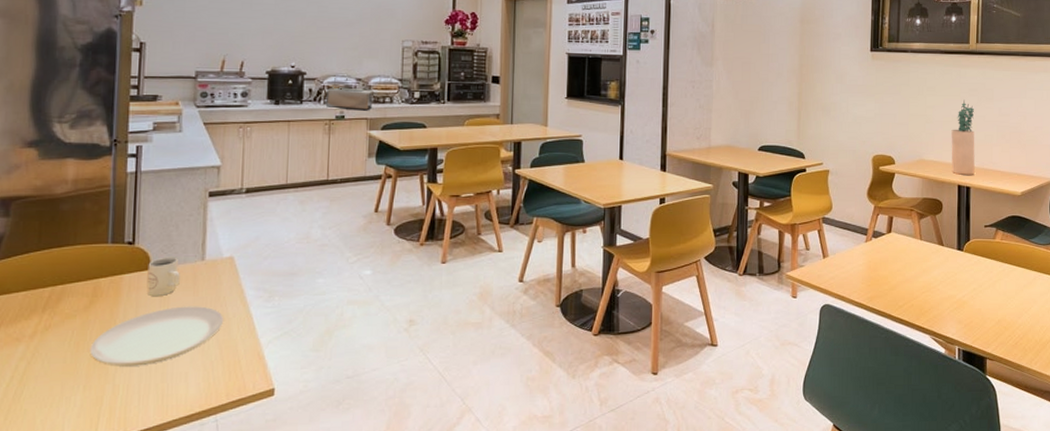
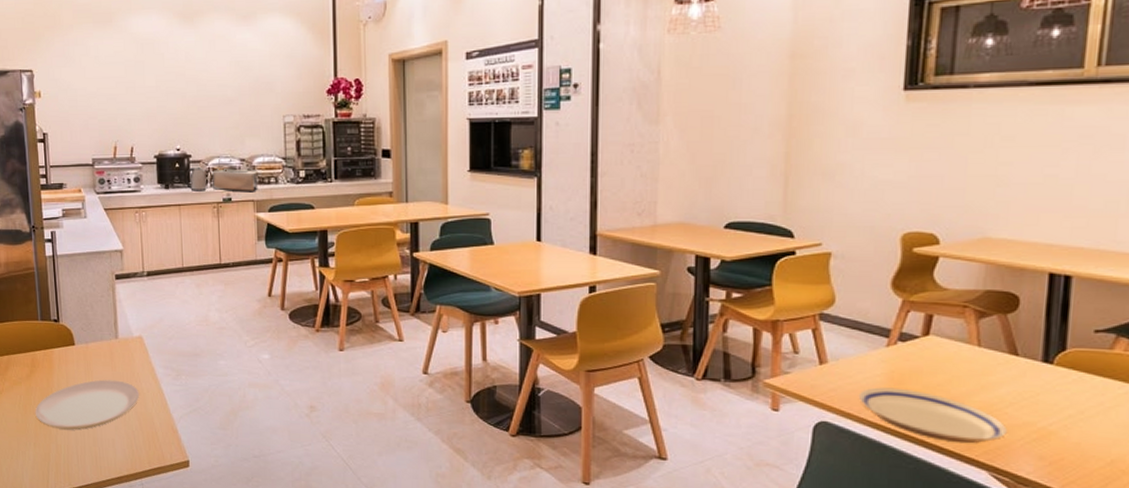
mug: present [147,257,180,297] -> none [72,334,99,370]
kettle: none [297,84,320,110] -> present [185,166,207,193]
plate: none [848,274,939,315] -> present [858,387,1007,444]
vase: present [951,99,975,176] -> none [1039,151,1088,261]

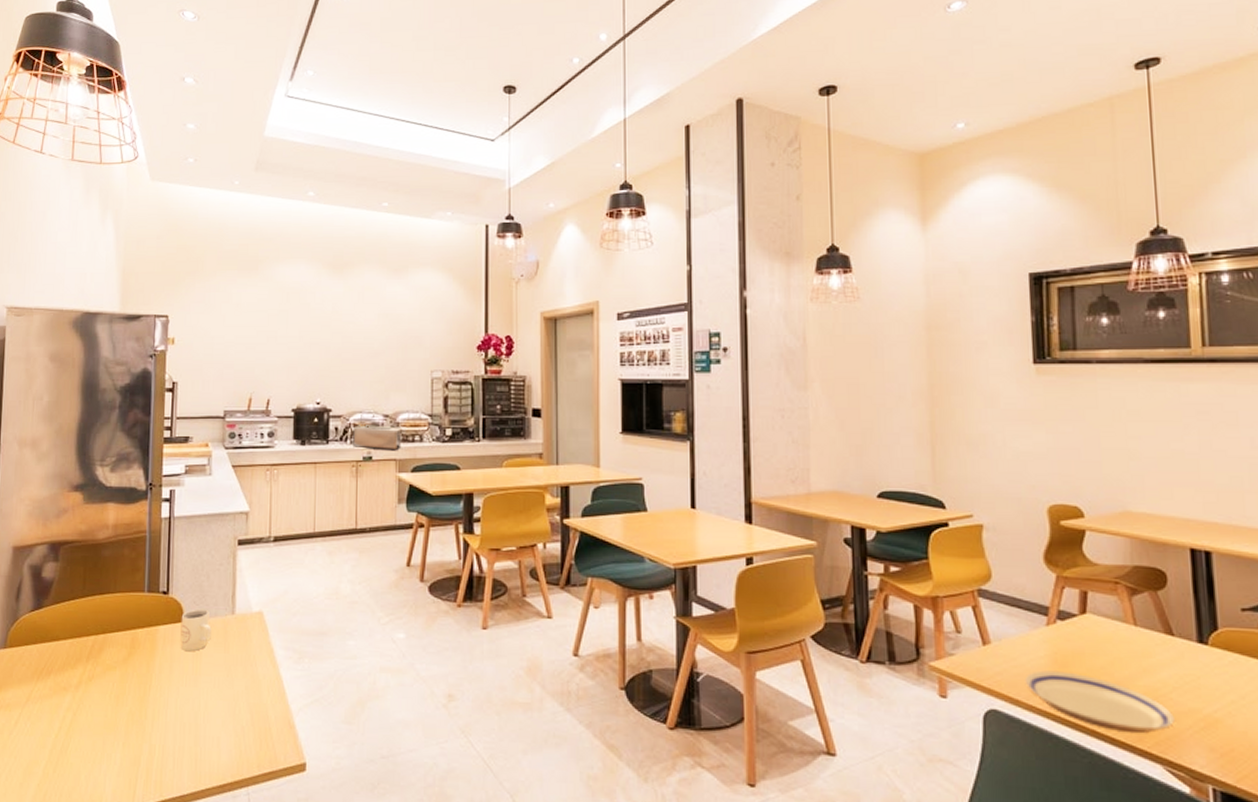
plate: present [35,379,140,430] -> none [128,663,255,726]
mug: none [72,334,99,370] -> present [180,609,212,652]
kettle: present [185,166,207,193] -> none [323,421,347,450]

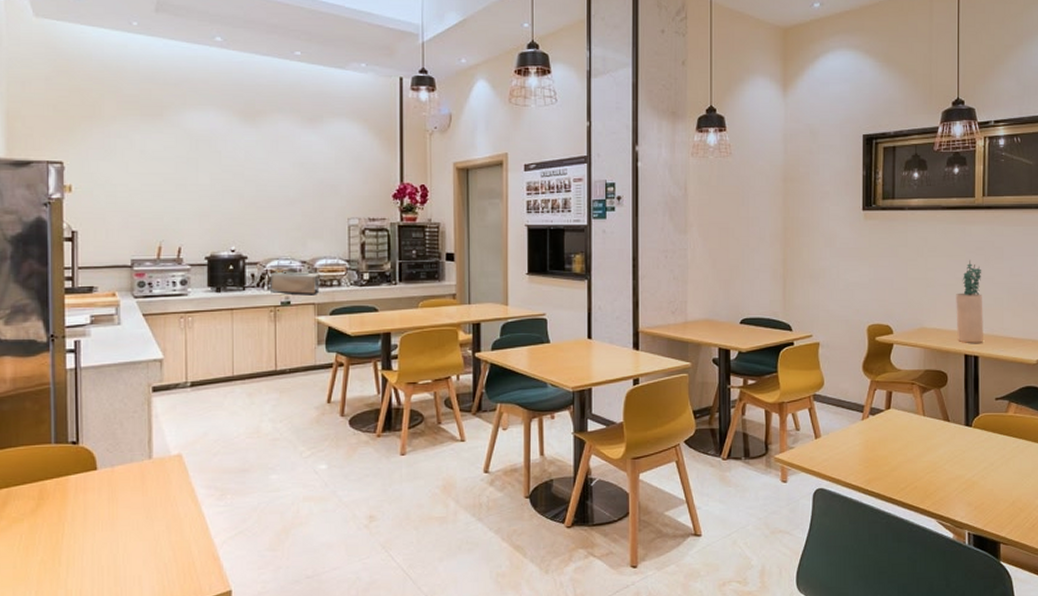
mug: present [180,609,212,652] -> none [94,456,127,498]
plate: present [1024,670,1175,734] -> none [844,455,946,498]
vase: none [1172,426,1217,536] -> present [956,260,983,344]

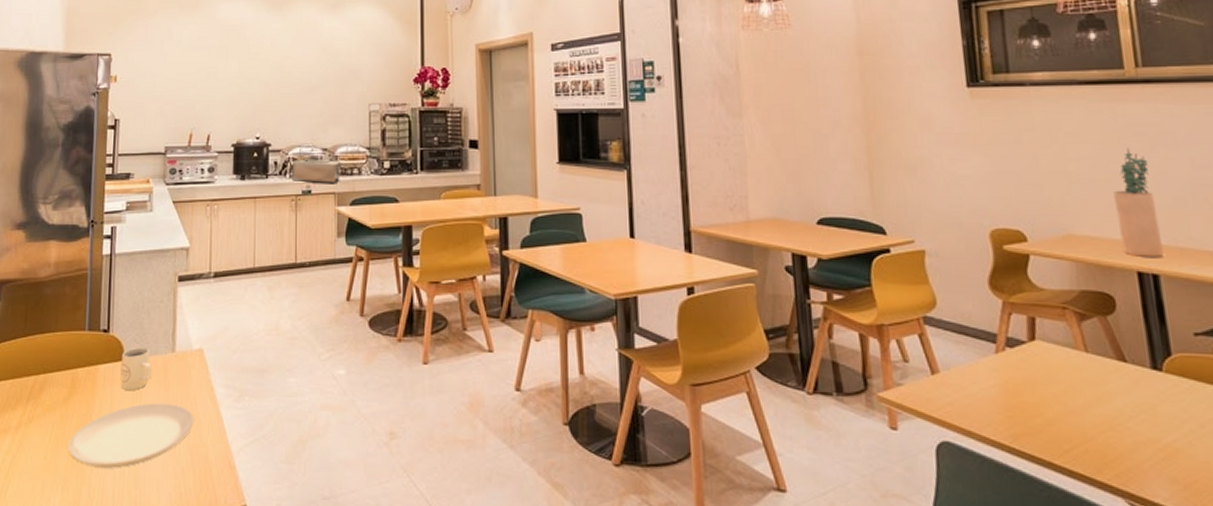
plate: none [39,506,176,571] -> present [68,403,195,468]
mug: none [94,456,127,498] -> present [120,347,152,391]

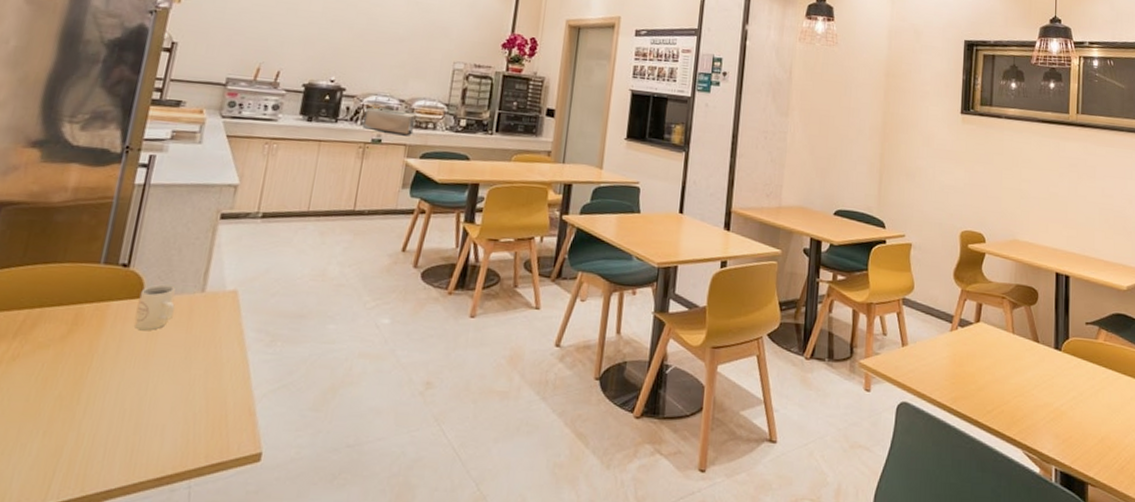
plate: present [68,403,195,468] -> none [57,344,217,412]
vase: present [1113,147,1164,259] -> none [1048,175,1075,263]

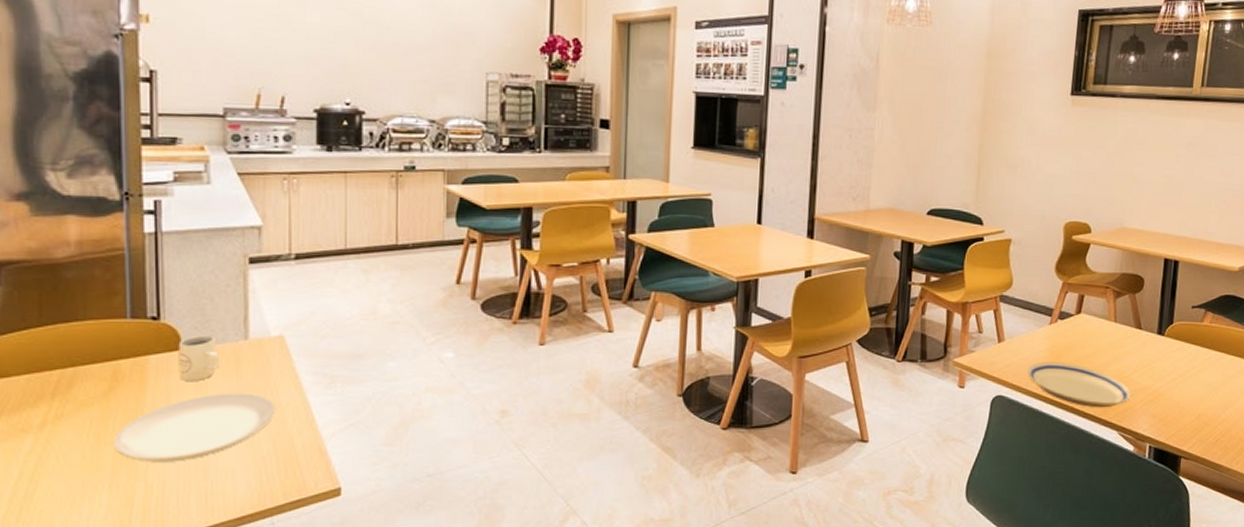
plate: none [57,344,217,412] -> present [113,393,276,462]
toaster: present [363,106,416,136] -> none [392,130,451,161]
plate: none [930,369,1034,424] -> present [1026,361,1132,408]

